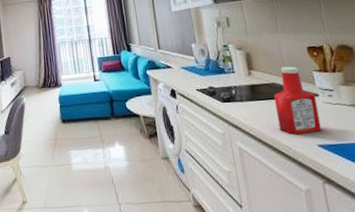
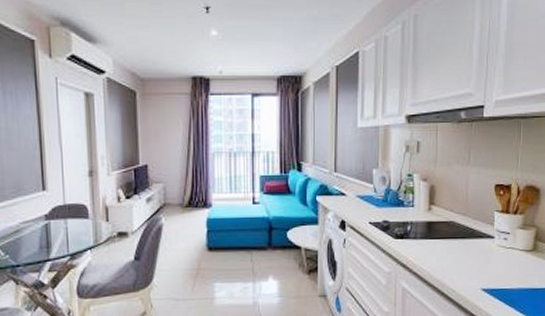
ketchup bottle: present [274,66,322,135] -> none [448,204,492,277]

